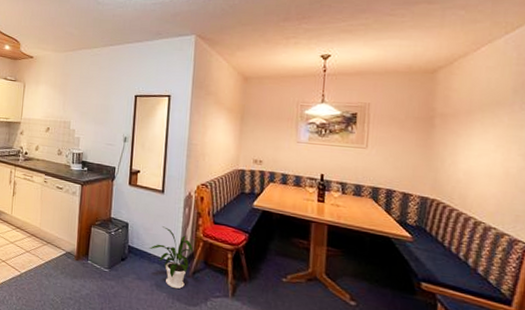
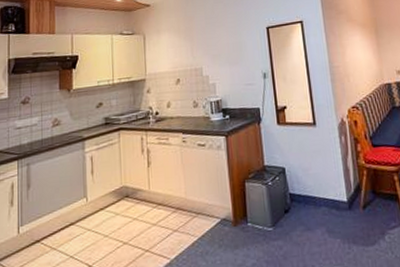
house plant: present [149,226,193,290] -> none [312,162,358,231]

